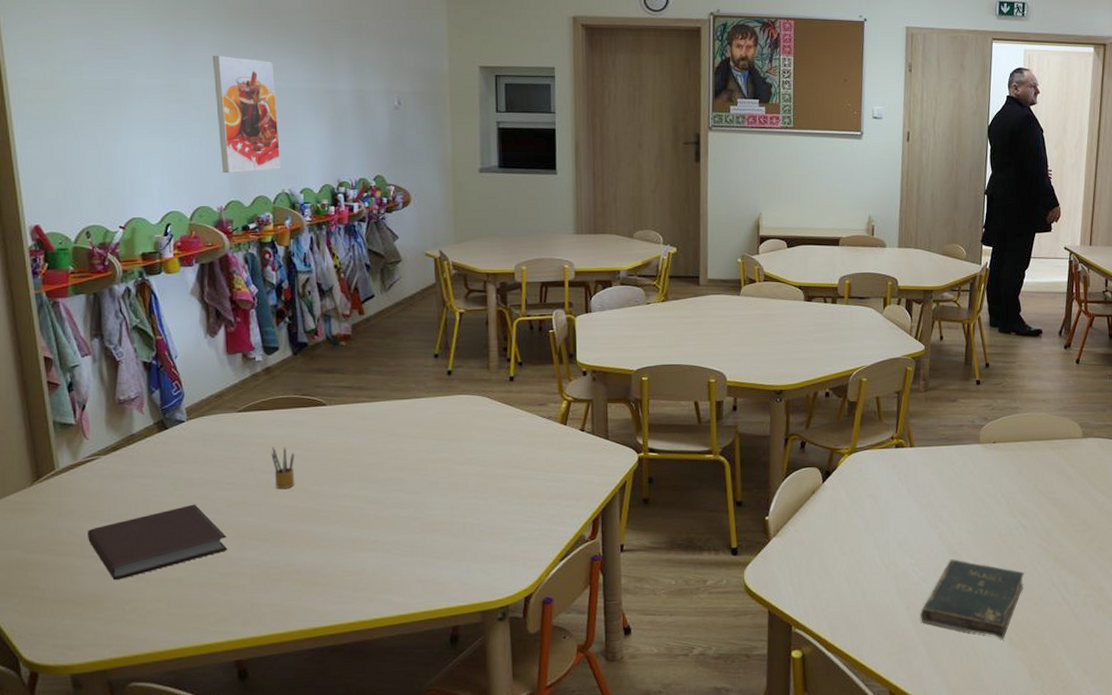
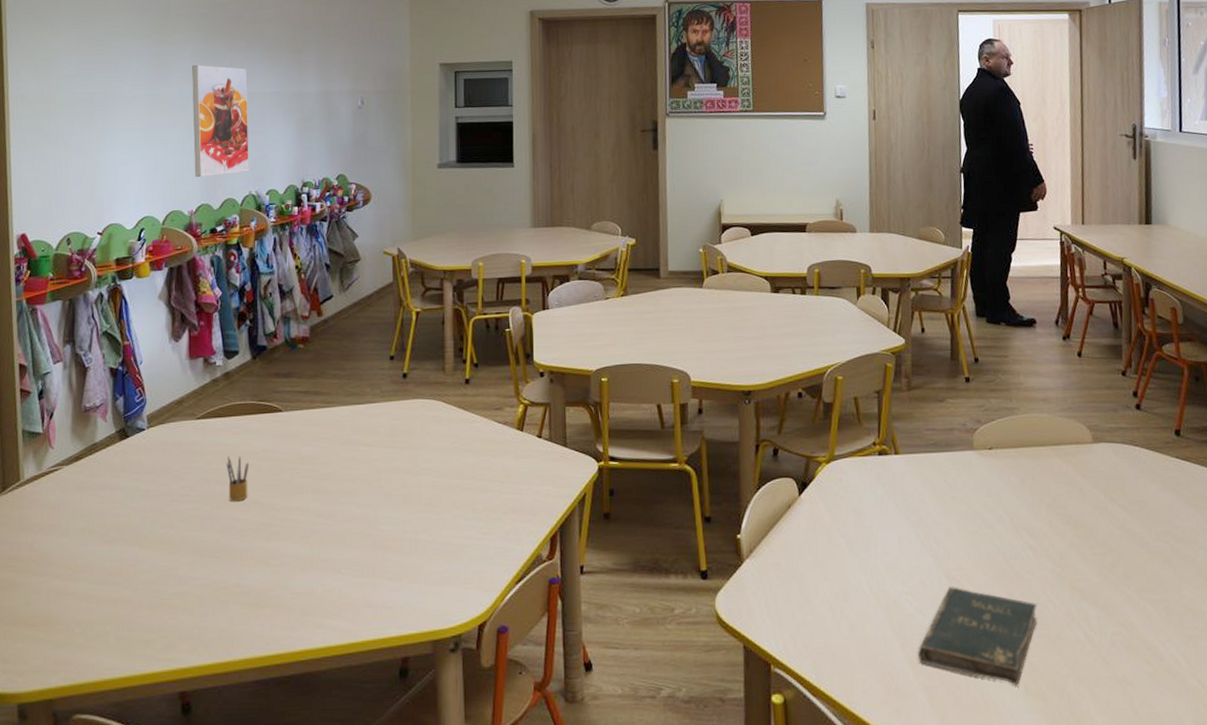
notebook: present [88,504,228,580] -> none [45,517,179,599]

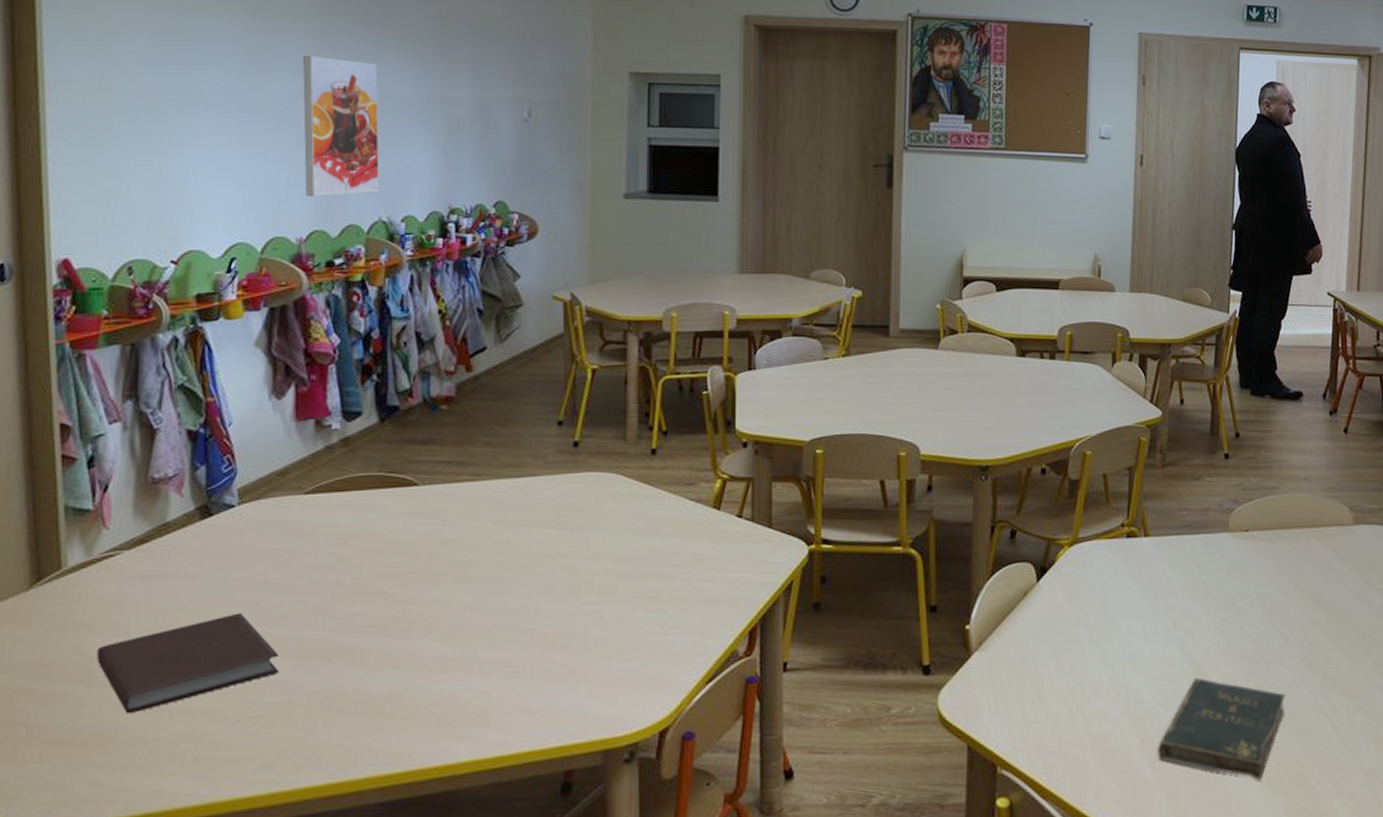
notebook: none [45,517,179,599] -> present [97,612,280,713]
pencil box: present [226,456,250,502] -> none [343,538,375,593]

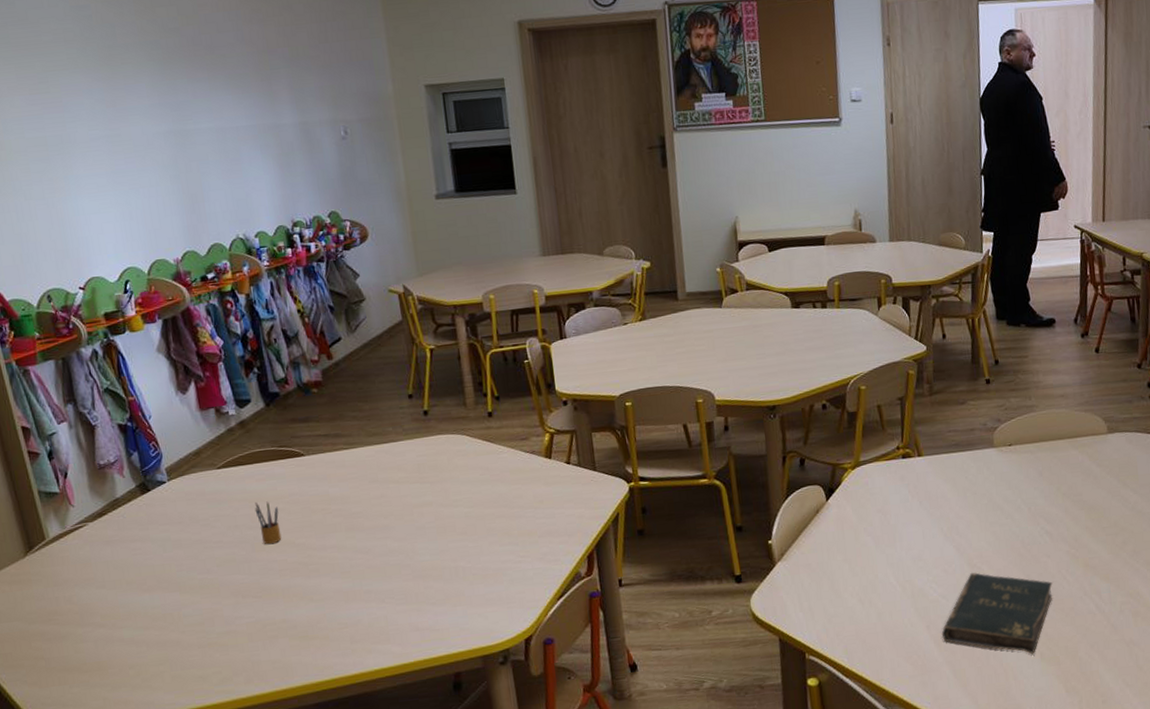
notebook: present [97,612,280,713] -> none [84,565,223,646]
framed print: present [303,55,380,196] -> none [151,99,234,223]
pencil box: none [343,538,375,593] -> present [254,501,282,545]

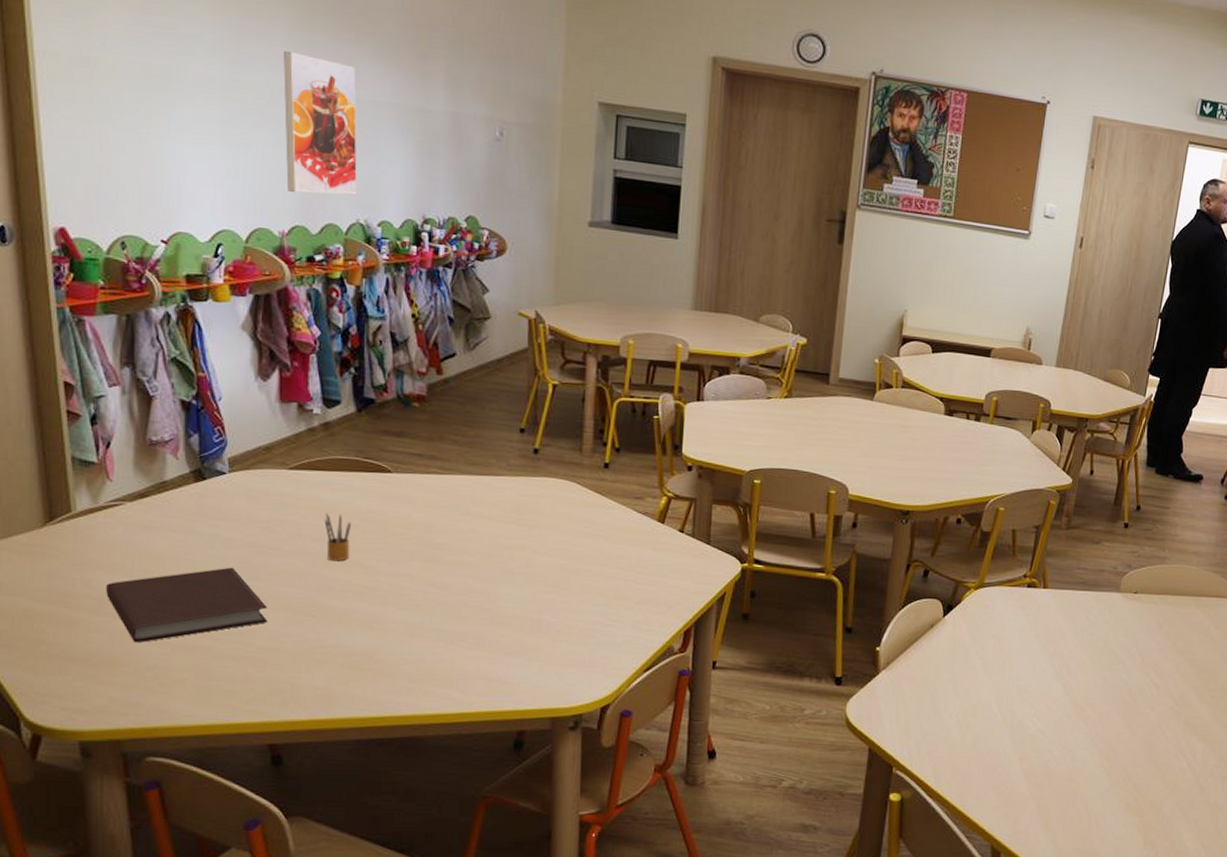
notebook: none [84,565,223,646] -> present [106,567,268,642]
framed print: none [151,99,234,223] -> present [283,50,358,195]
bible: present [941,572,1053,655] -> none [1033,712,1151,803]

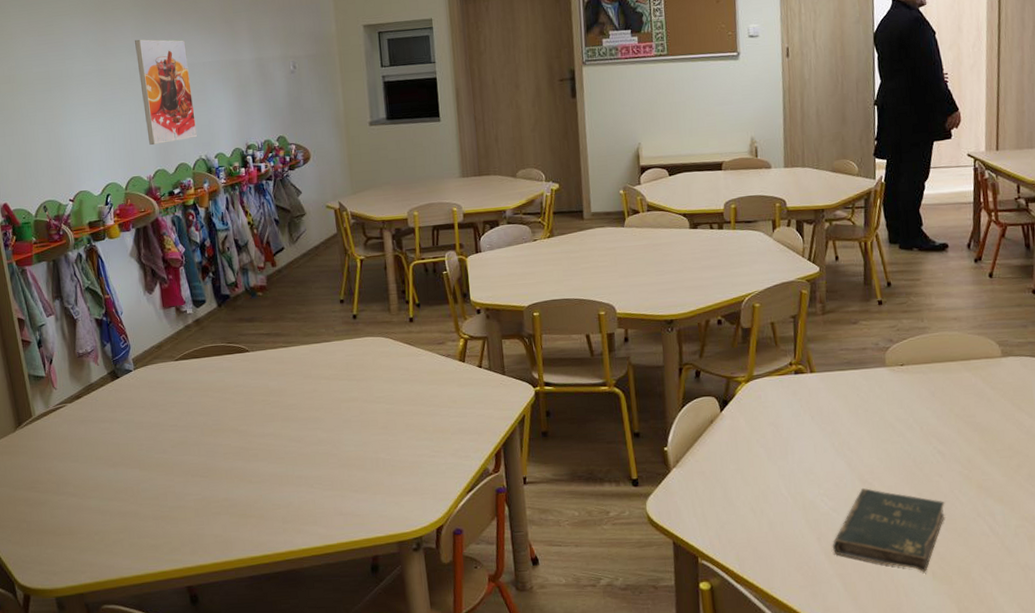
notebook: present [106,567,268,642] -> none [61,445,175,513]
pencil box: present [324,513,352,562] -> none [205,391,227,430]
bible: none [1033,712,1151,803] -> present [832,487,945,573]

